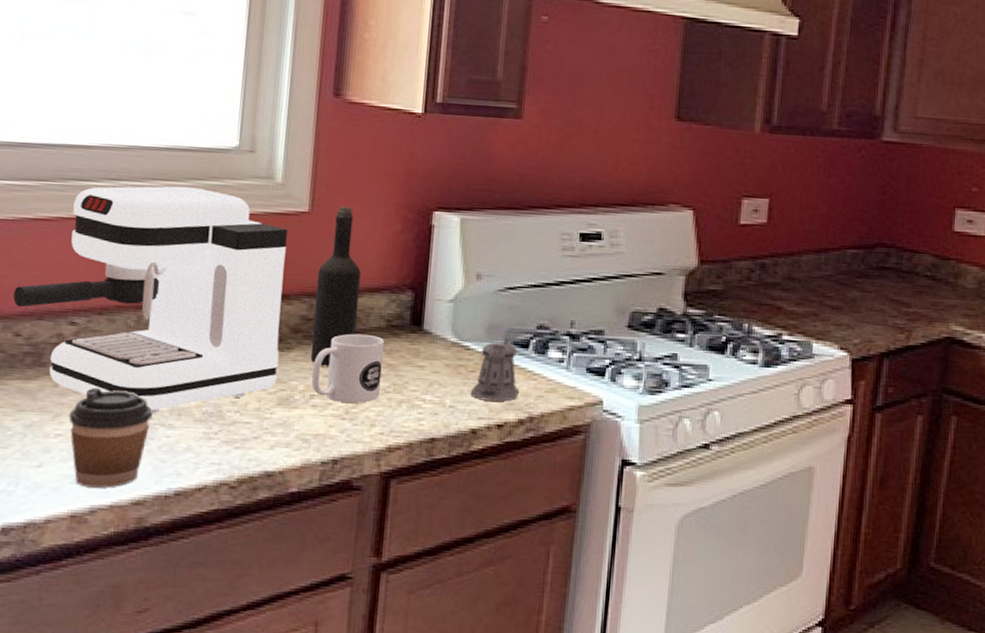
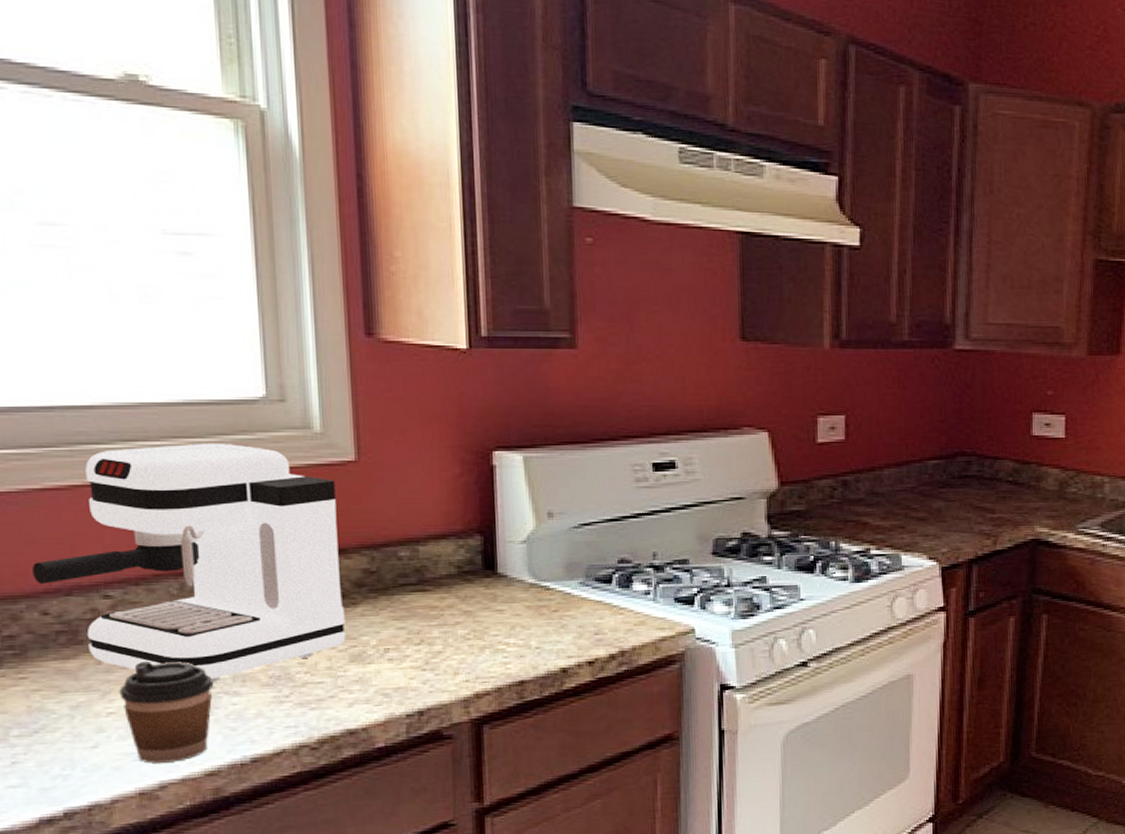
wine bottle: present [310,206,362,366] -> none [374,452,425,618]
mug: present [311,333,384,403] -> none [383,582,459,653]
pepper shaker: present [471,340,520,401] -> none [557,576,608,639]

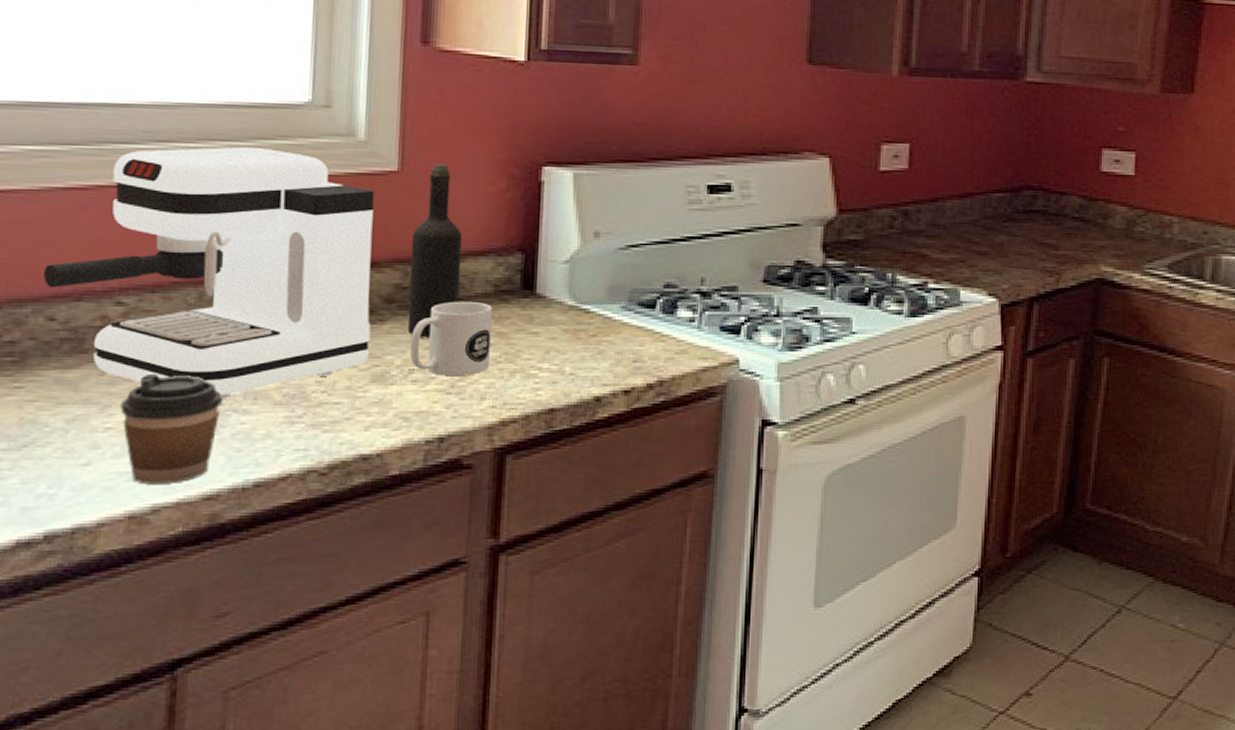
wine bottle: none [374,452,425,618] -> present [407,164,463,337]
mug: none [383,582,459,653] -> present [409,301,492,375]

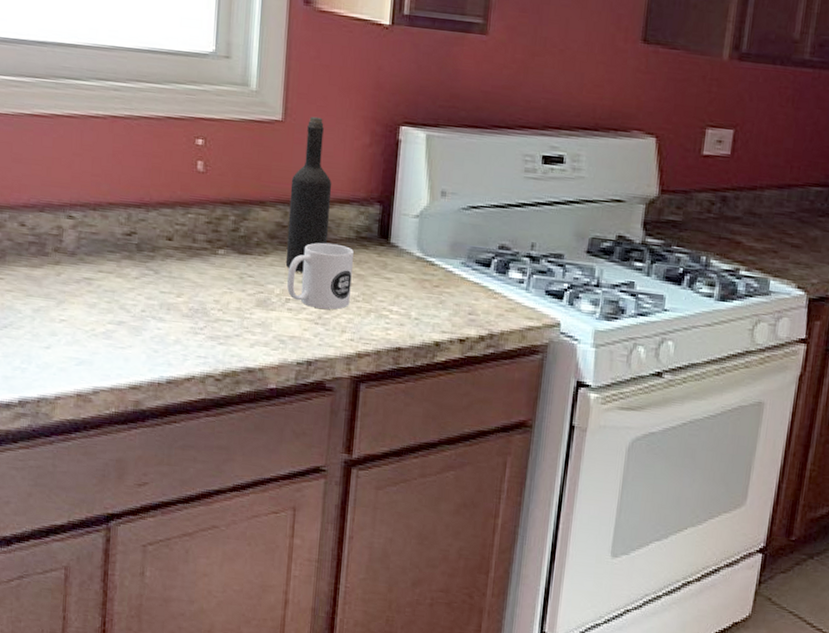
coffee maker: present [44,146,374,399] -> none [17,86,263,307]
coffee cup: present [120,373,223,484] -> none [71,278,145,372]

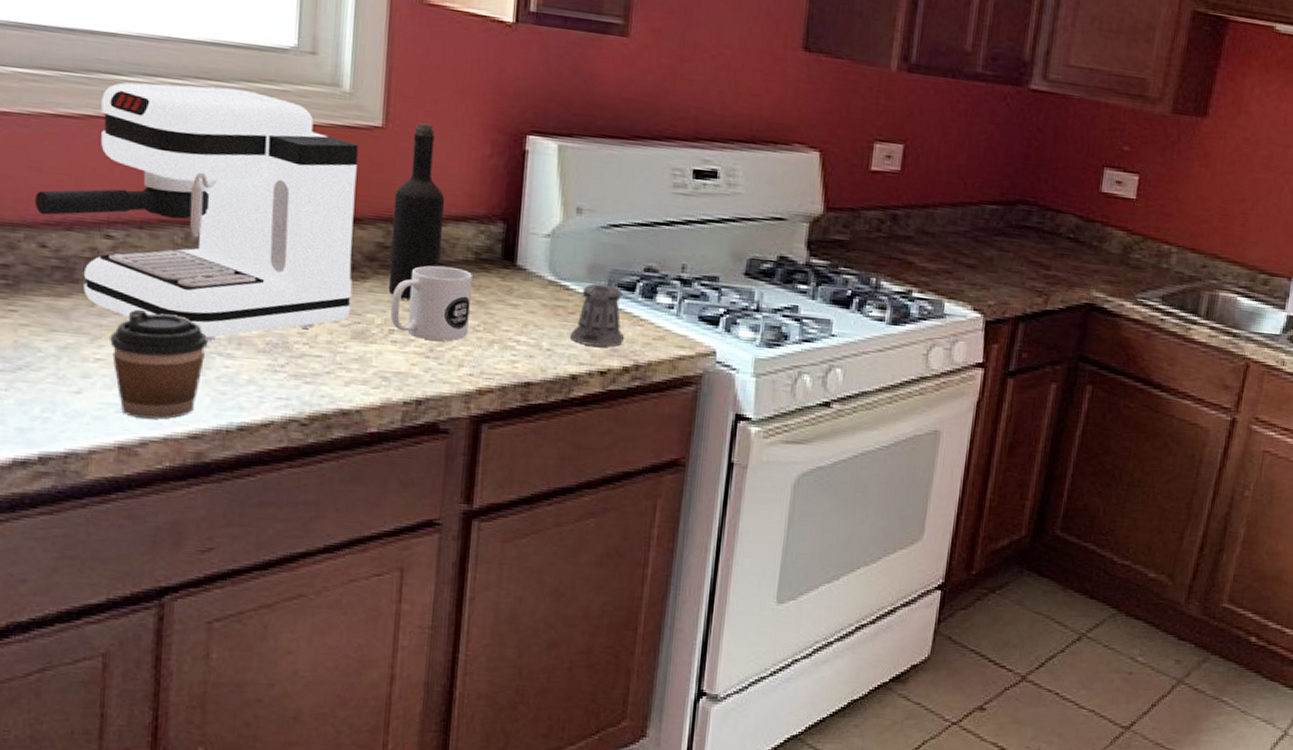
coffee maker: none [17,86,263,307] -> present [35,82,358,342]
coffee cup: none [71,278,145,372] -> present [110,309,209,419]
pepper shaker: none [435,257,482,317] -> present [571,281,625,347]

